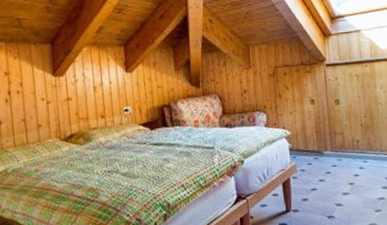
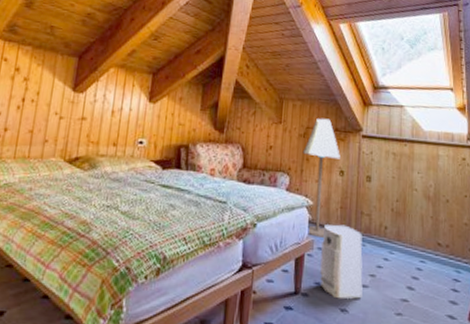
floor lamp: none [274,55,309,162] -> present [302,118,340,238]
air purifier: none [303,146,345,209] -> present [320,224,363,299]

